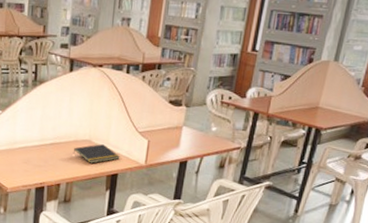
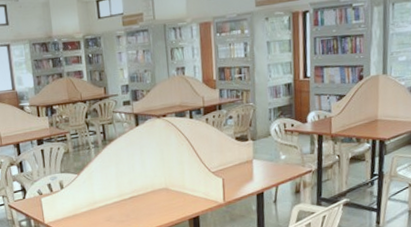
notepad: present [72,144,120,164] -> none [152,190,199,210]

